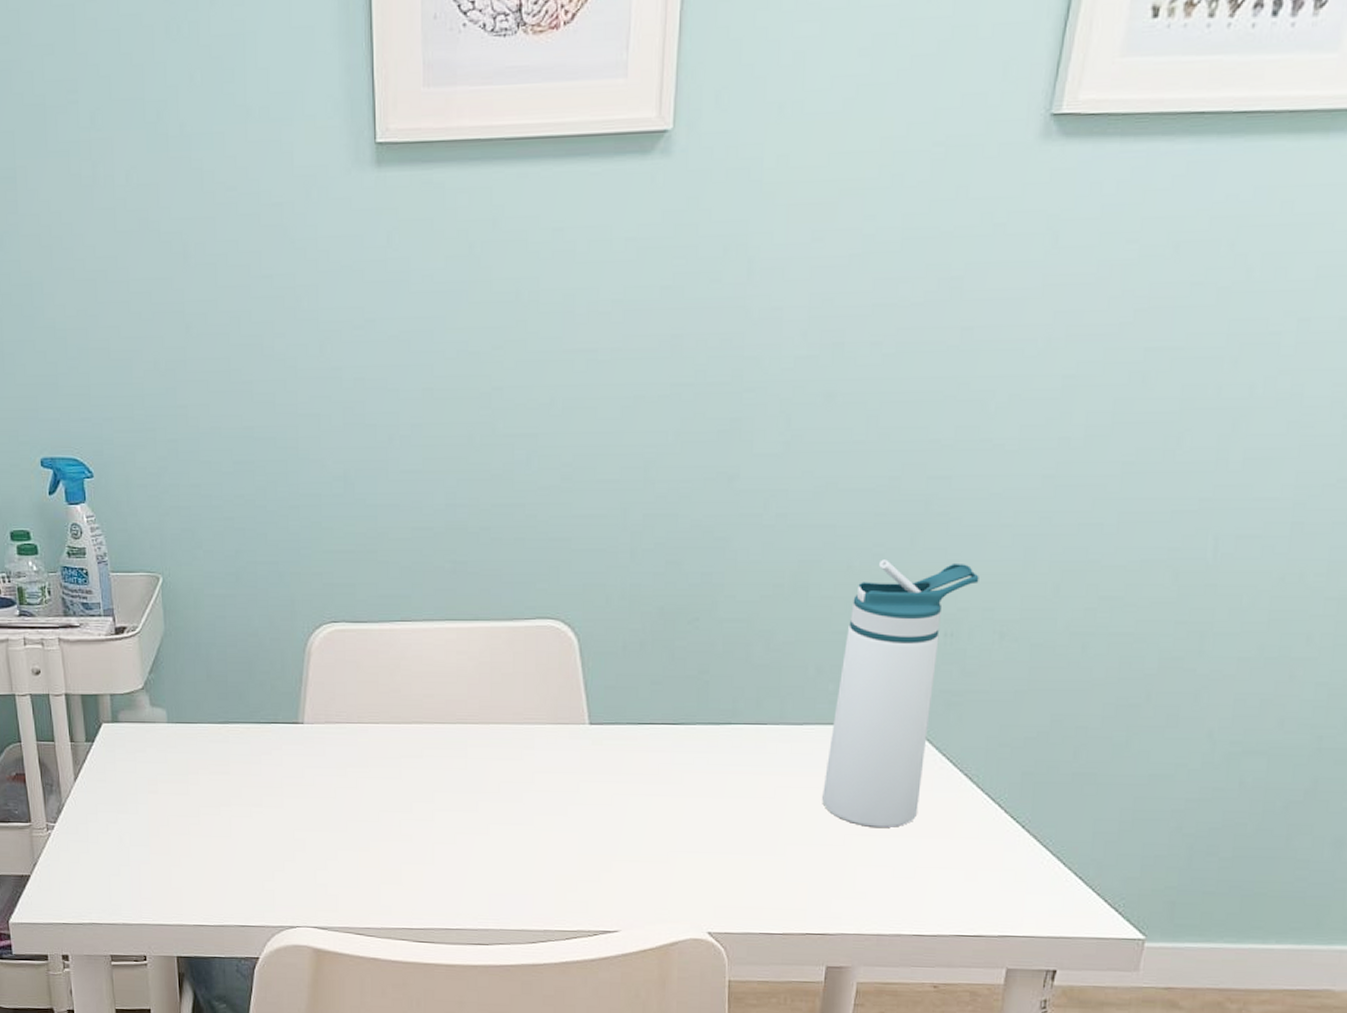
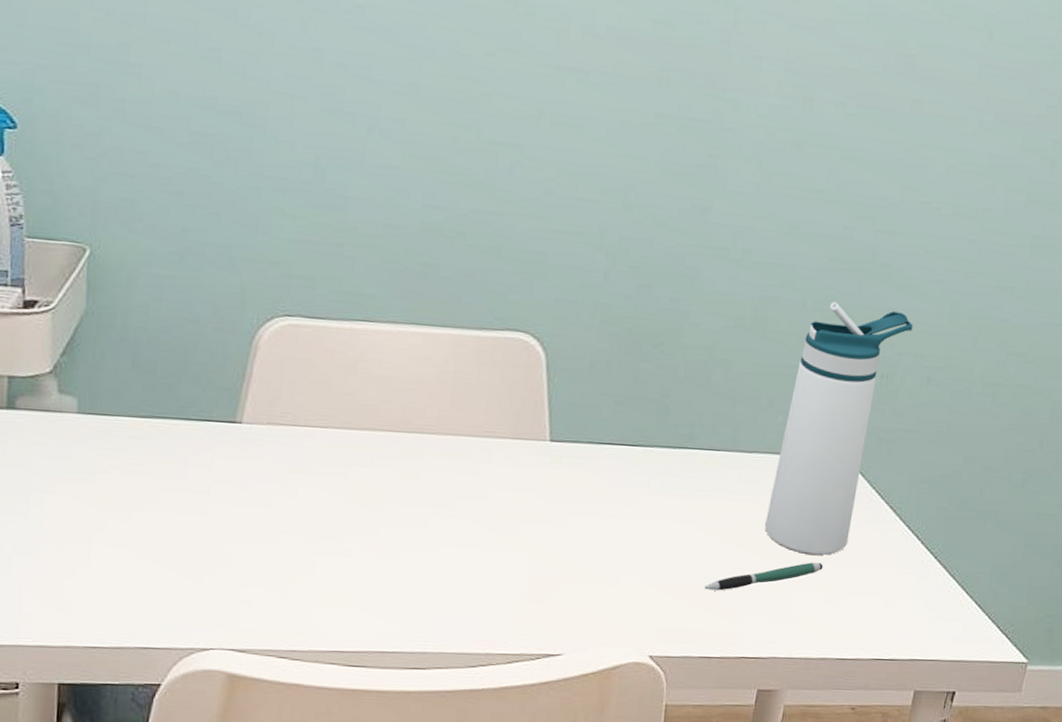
pen: none [760,835,891,867] -> present [704,562,823,591]

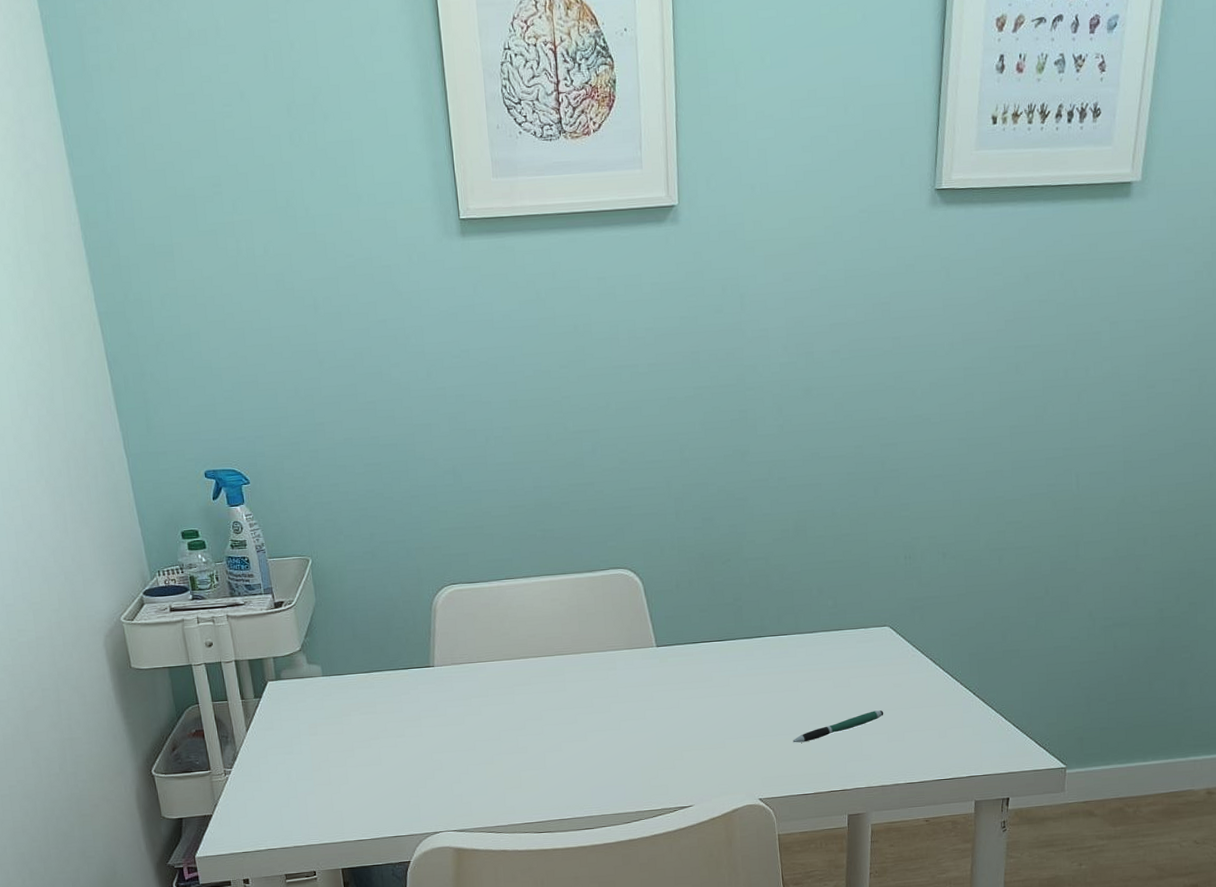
water bottle: present [765,302,913,556] -> none [832,505,924,705]

